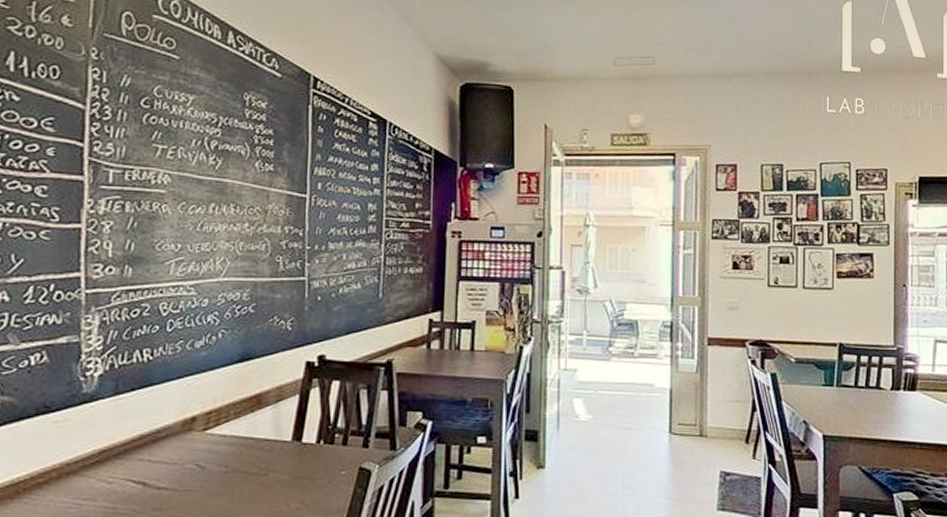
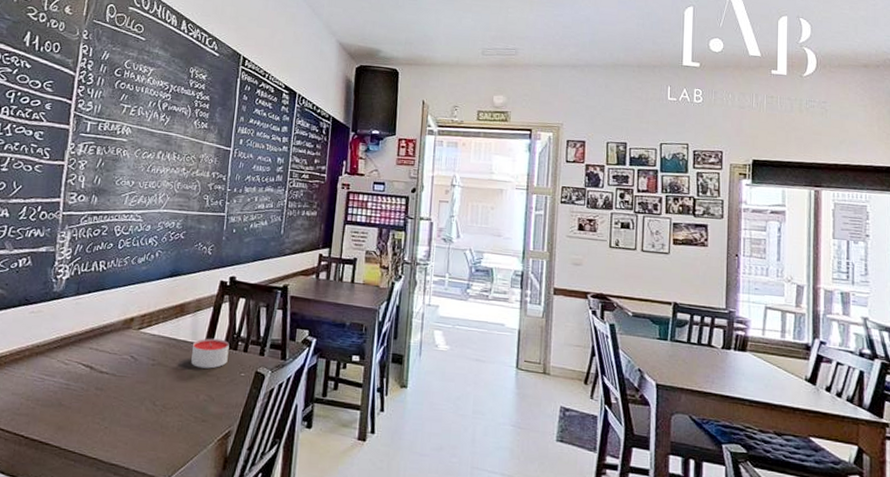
candle: none [276,432,324,470] -> present [191,338,230,369]

